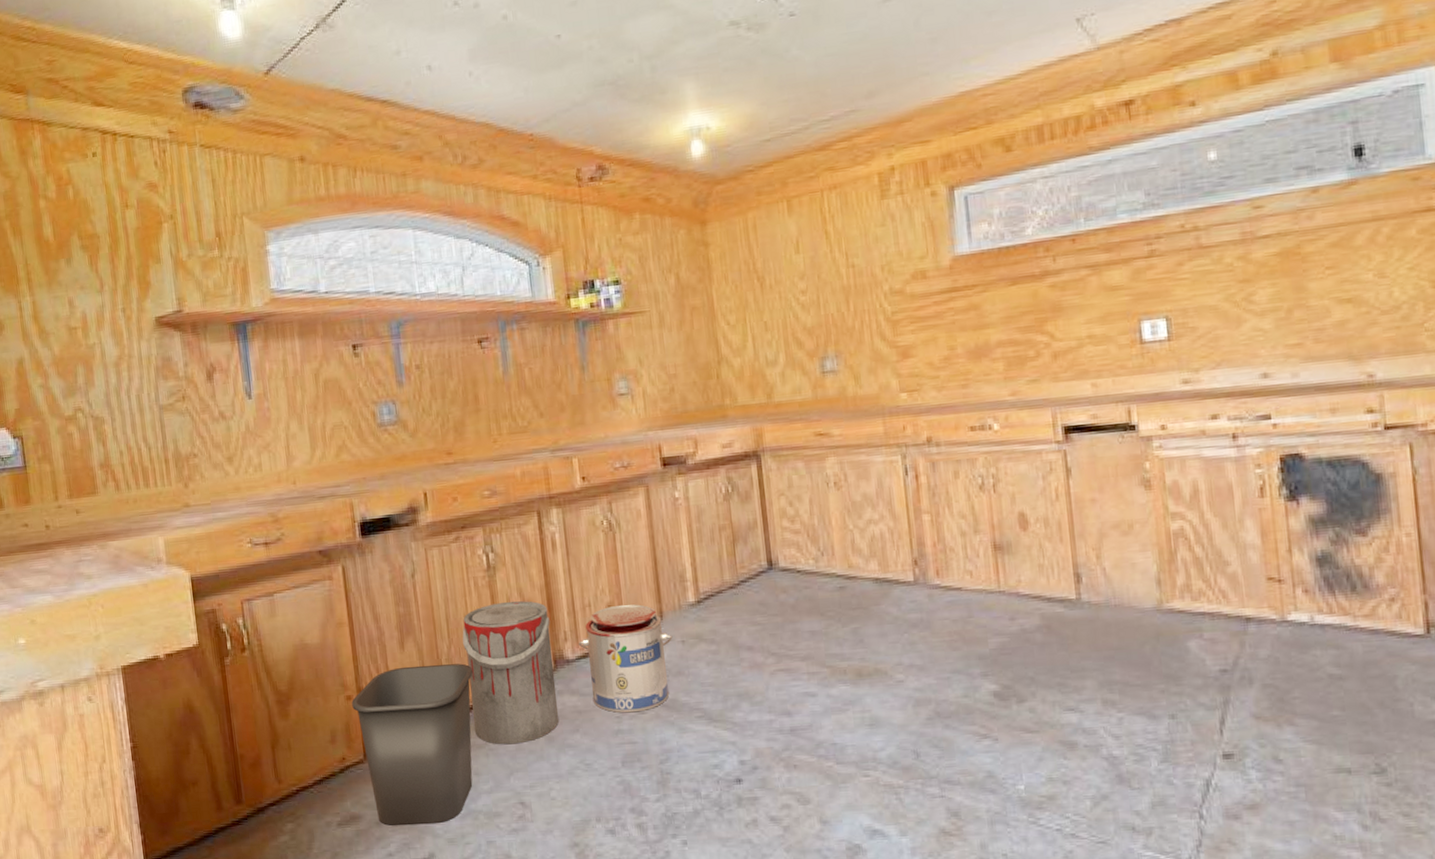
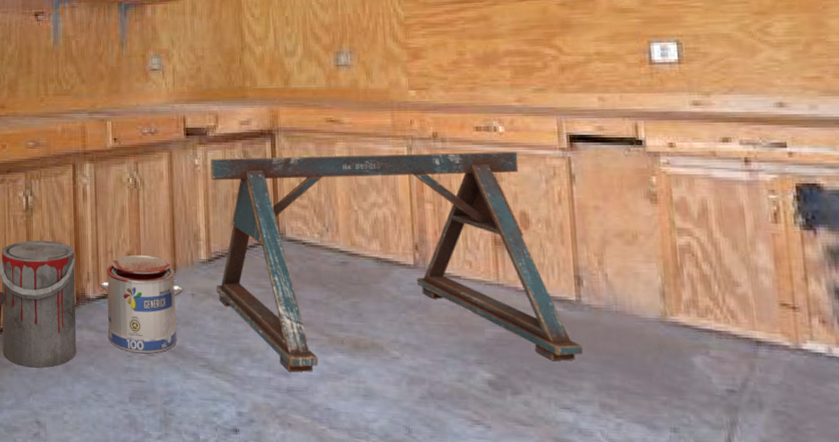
sawhorse: none [692,449,1084,711] -> present [210,151,583,372]

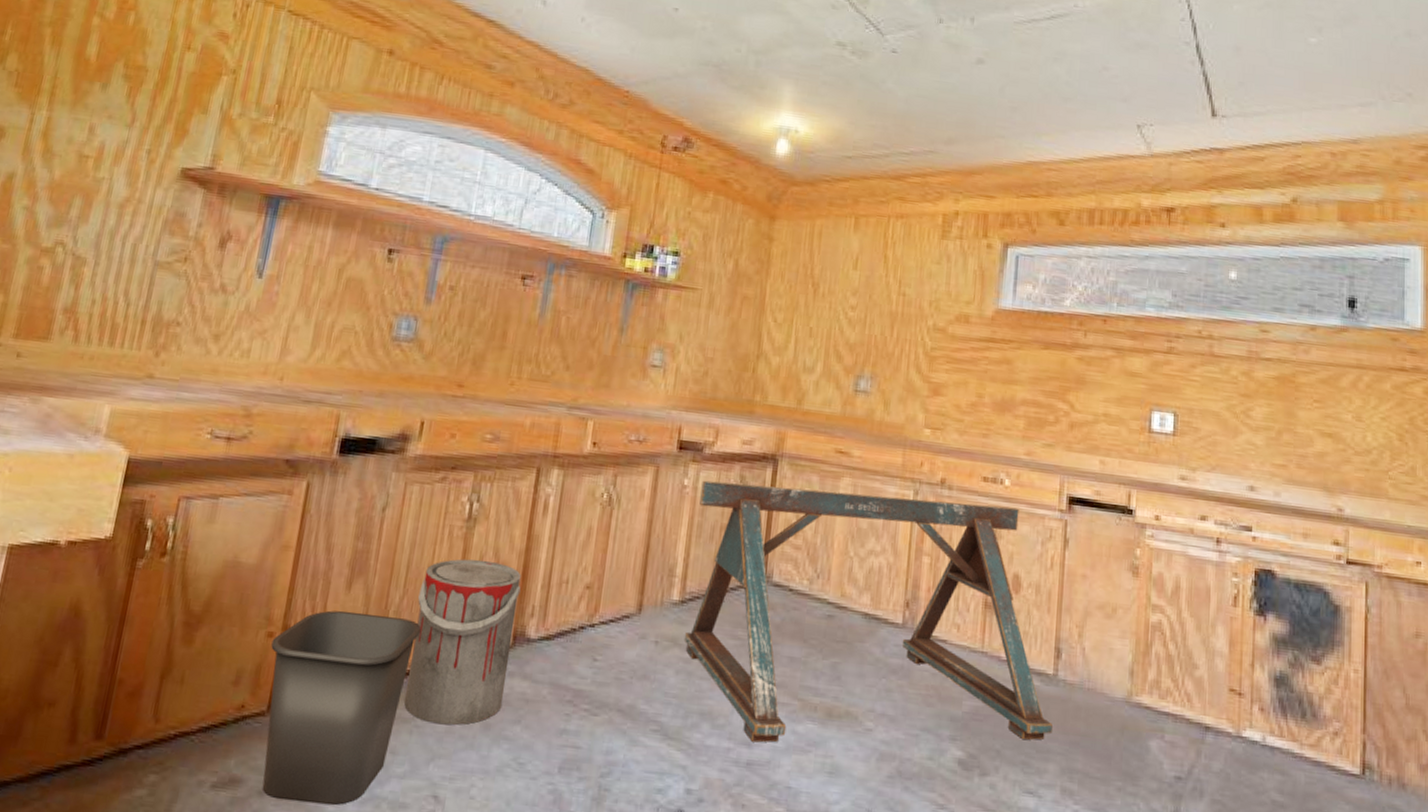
paint can: present [99,254,184,354] -> none [544,588,647,713]

